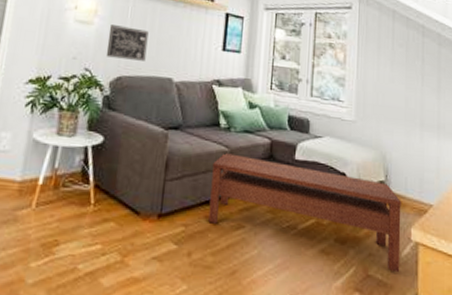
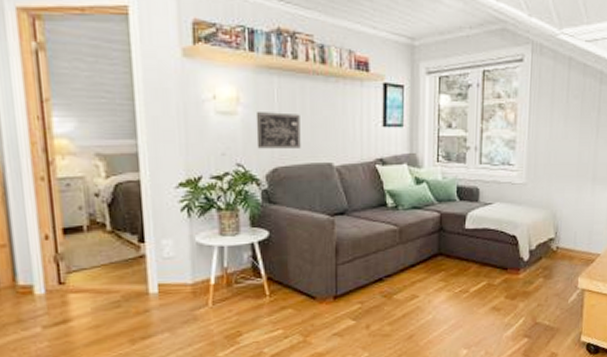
coffee table: present [208,153,401,273] -> none [383,231,570,318]

